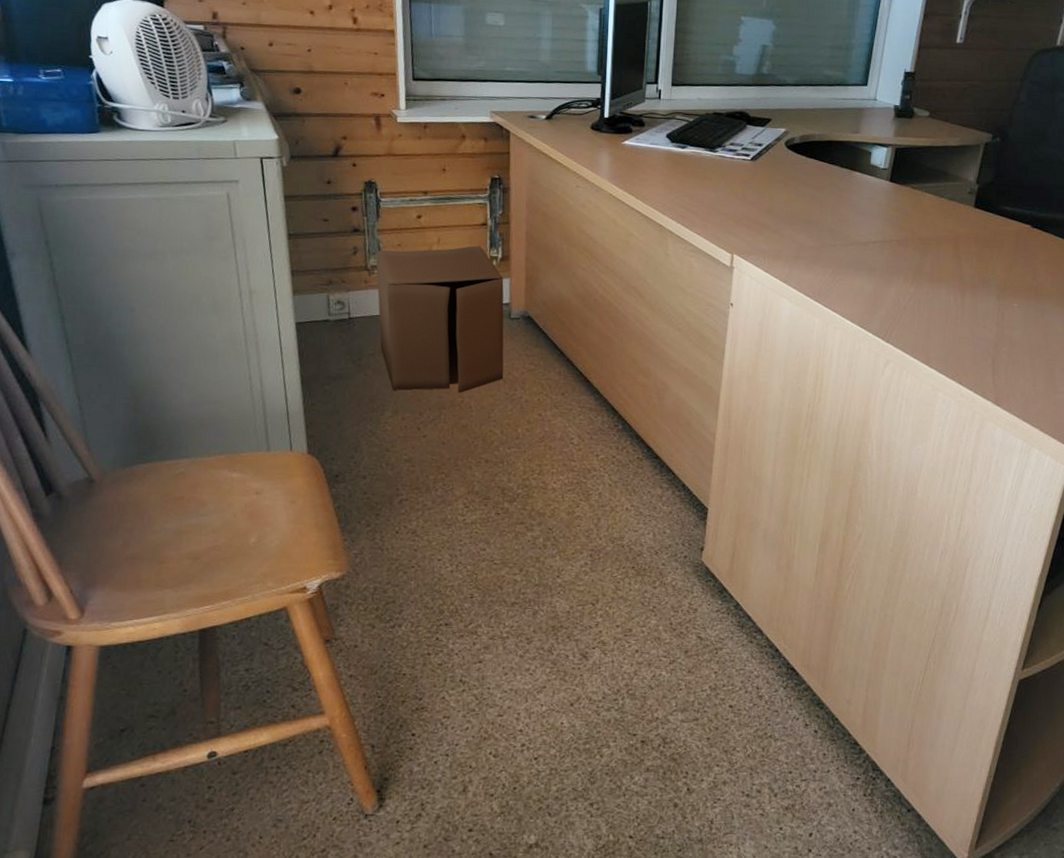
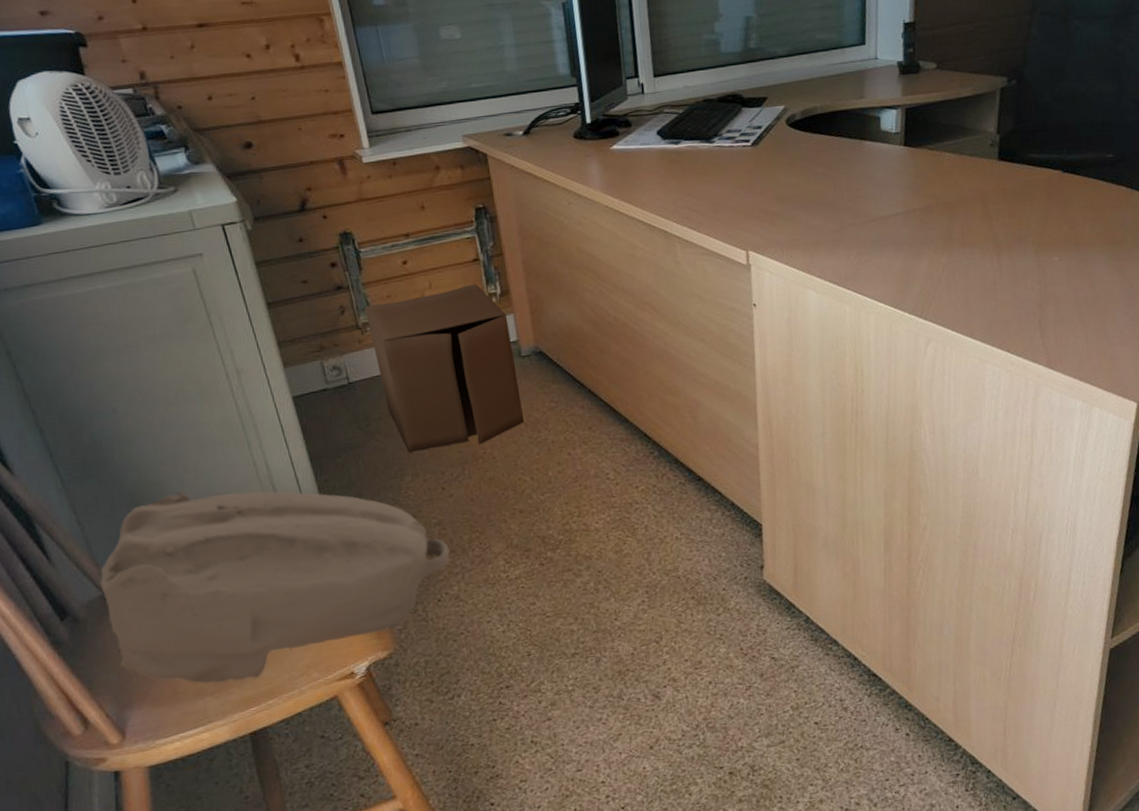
backpack: none [88,392,415,579] -> present [100,490,451,684]

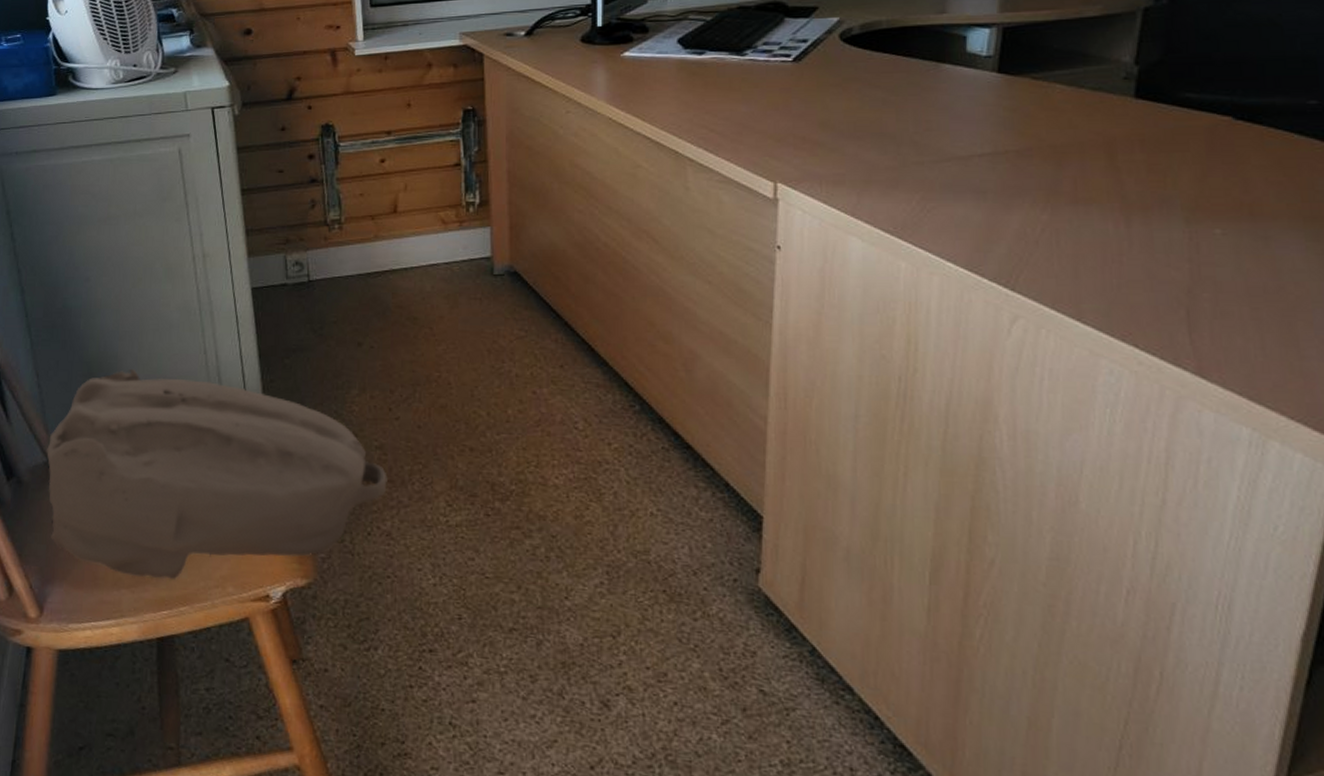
cardboard box: present [365,284,524,452] -> none [336,191,487,367]

